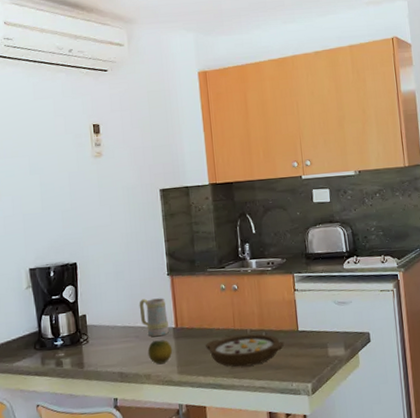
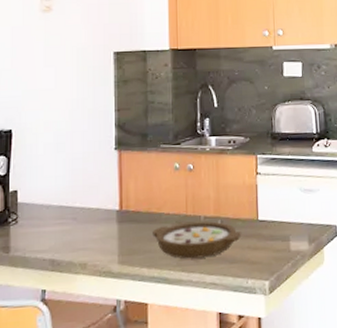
mug: present [139,298,169,337] -> none [80,175,111,220]
fruit: present [147,340,173,364] -> none [85,224,114,251]

